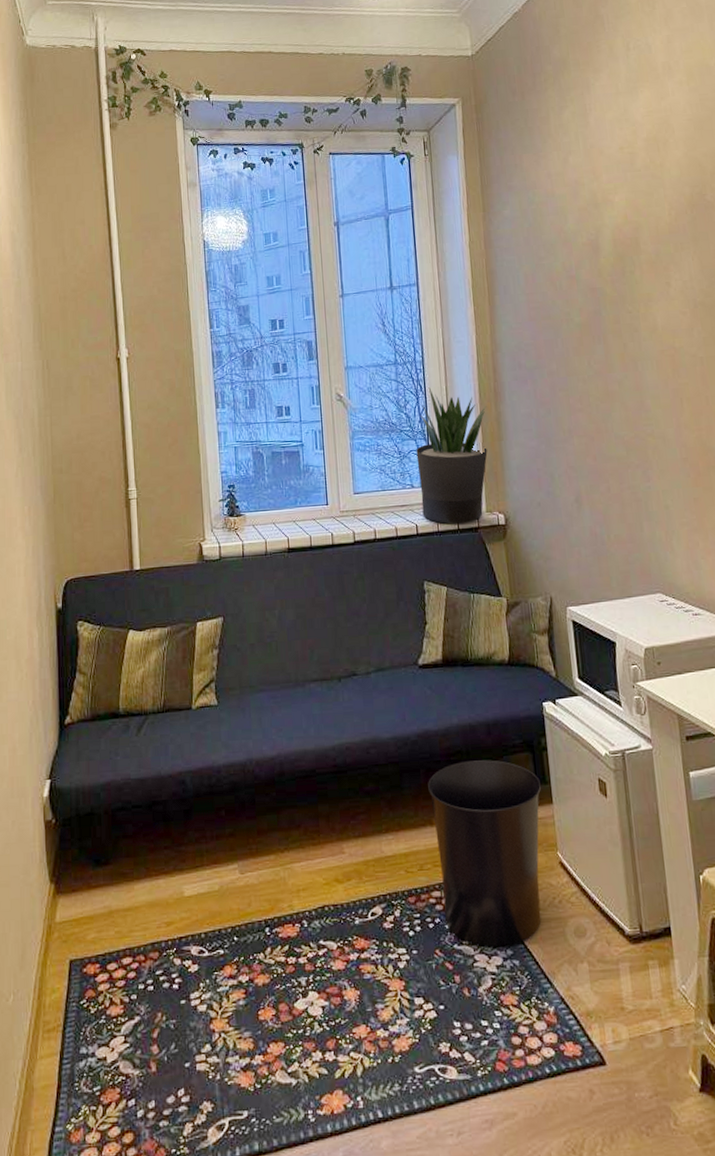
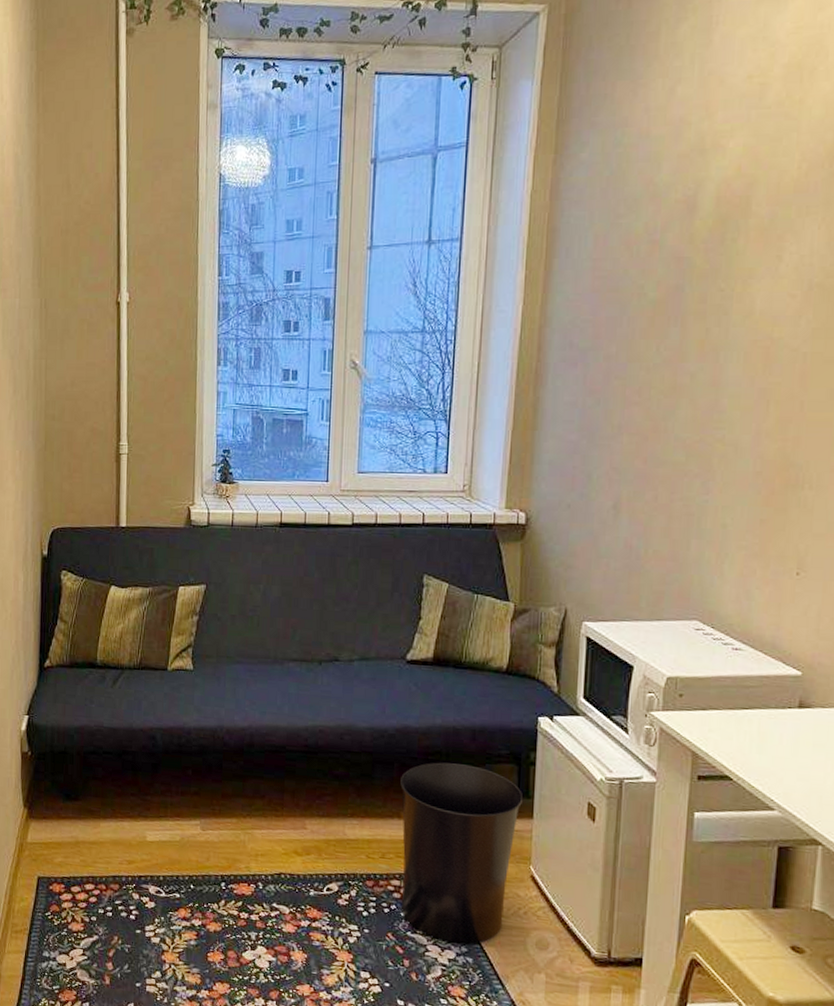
planter: present [416,387,488,525] -> none [432,362,524,518]

